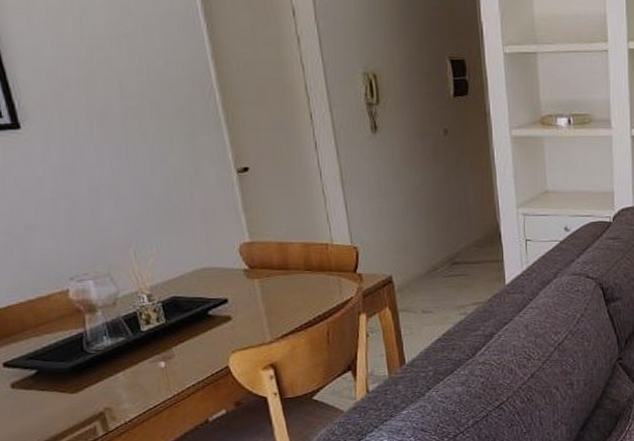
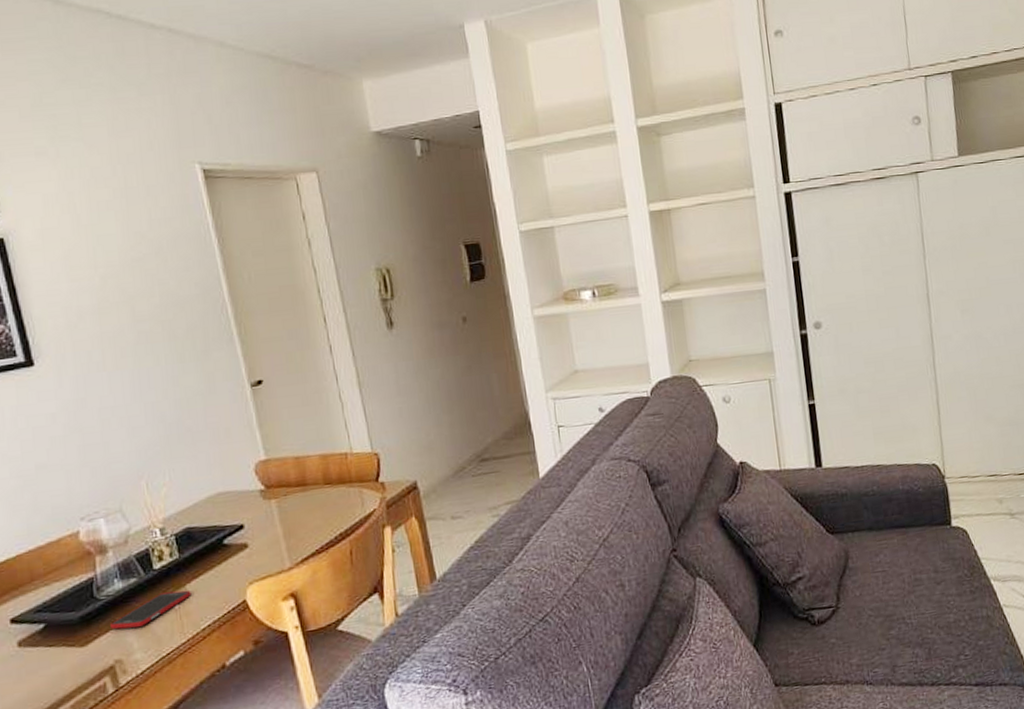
cell phone: none [100,352,177,382] -> present [110,590,192,630]

